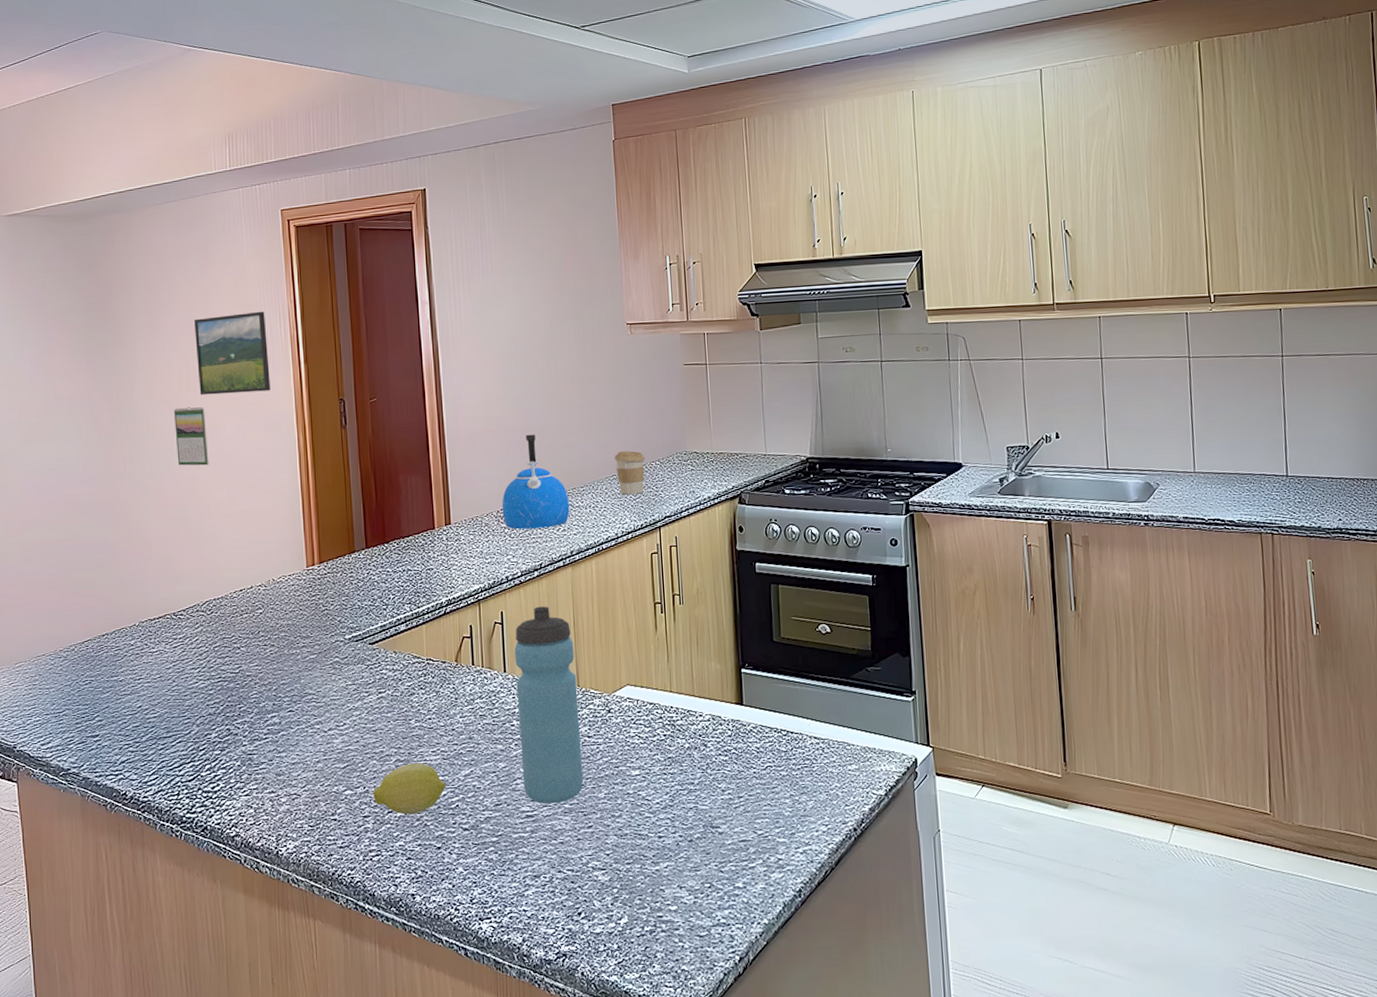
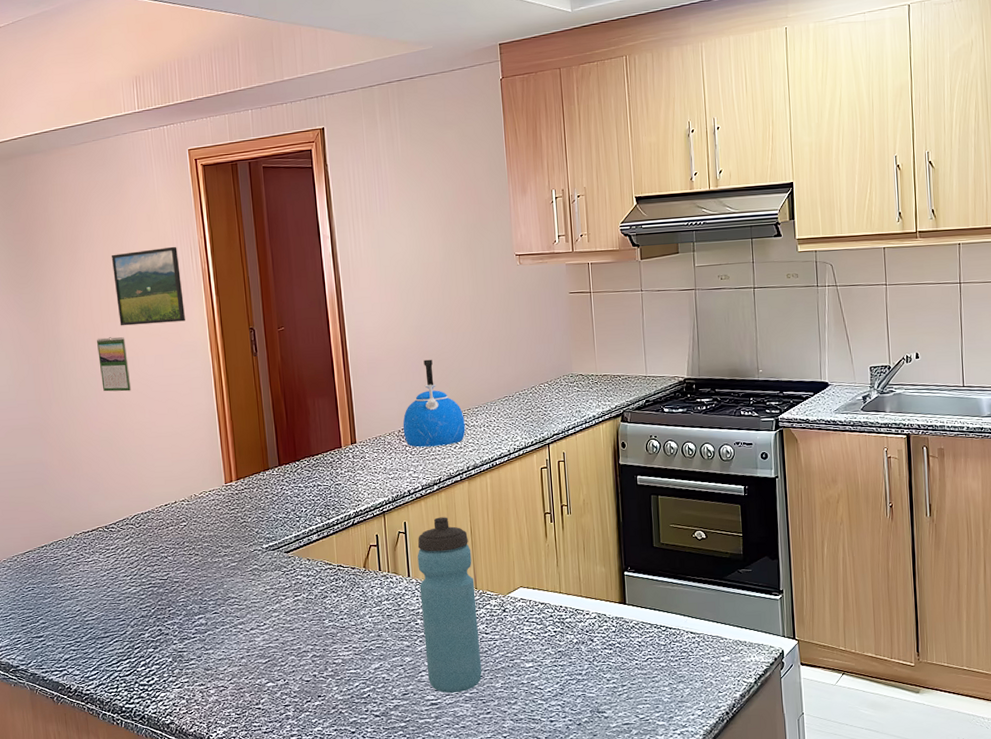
fruit: present [372,763,447,815] -> none [292,658,359,704]
coffee cup: present [615,451,645,495] -> none [506,374,535,415]

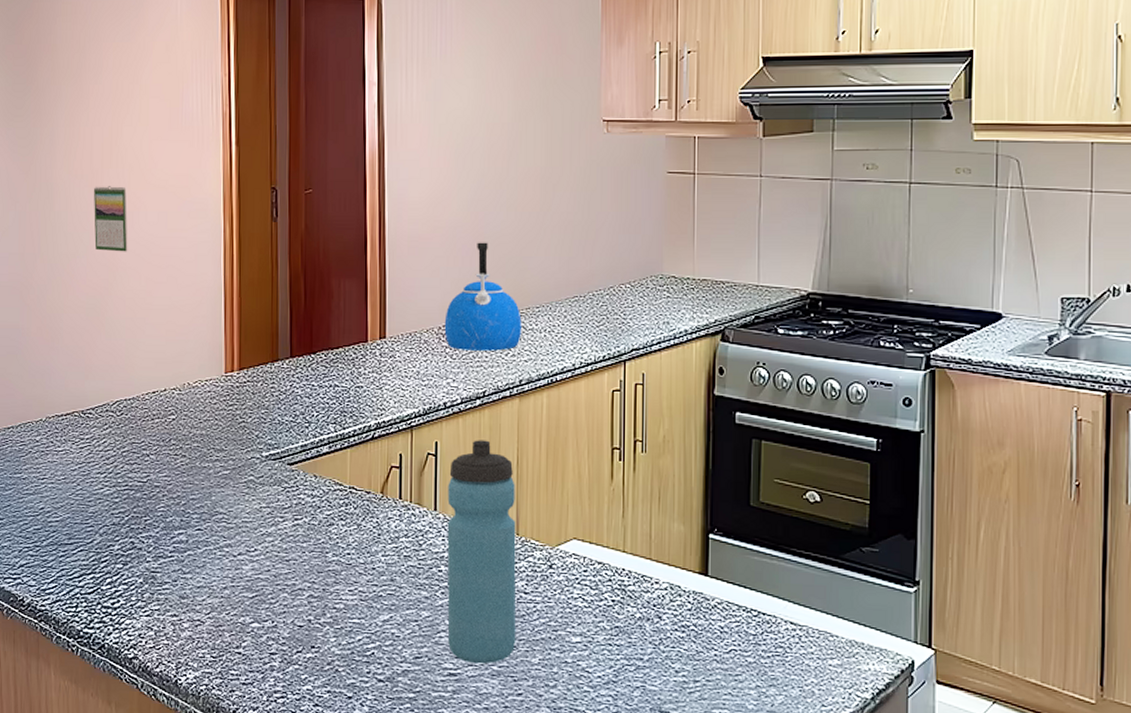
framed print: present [112,246,185,326] -> none [120,83,198,174]

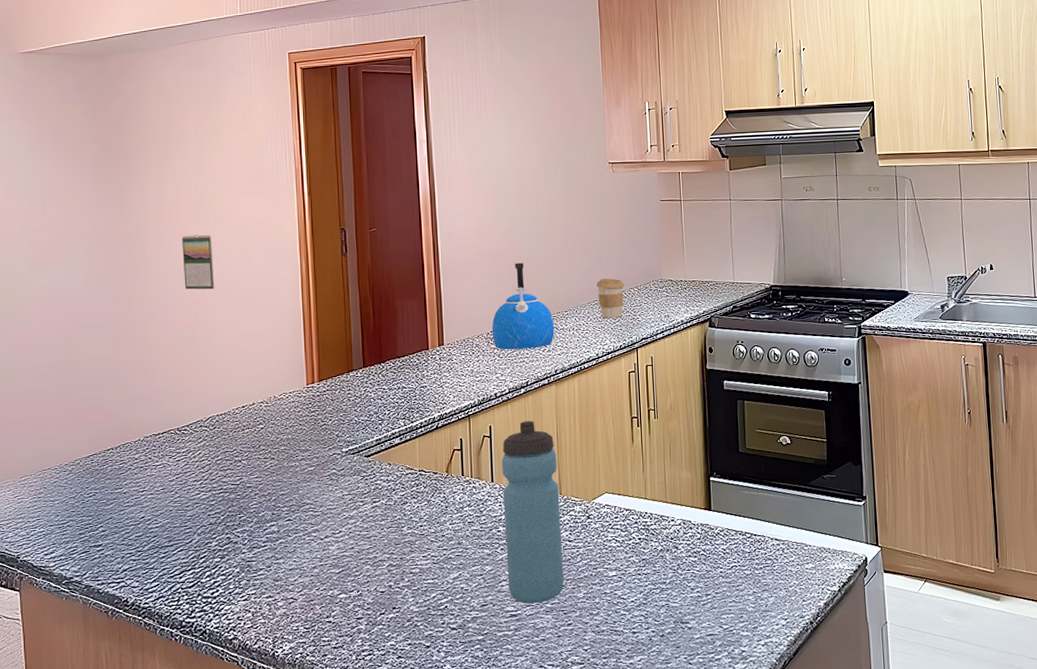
coffee cup: none [578,269,614,320] -> present [597,278,625,319]

